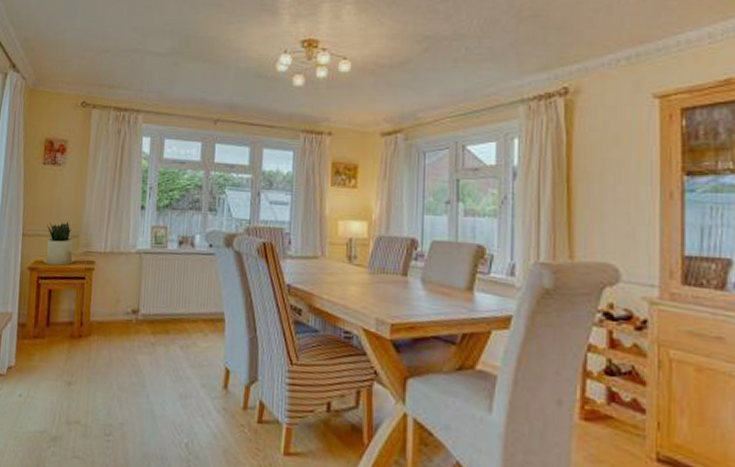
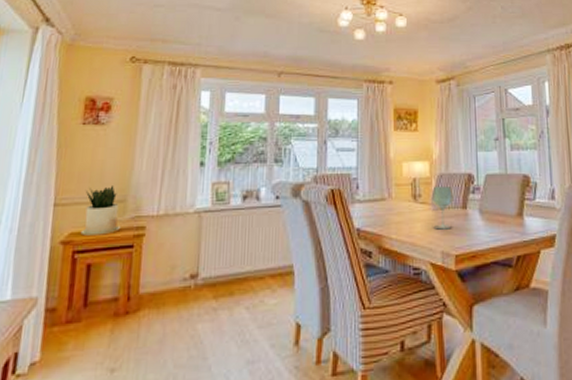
wine glass: none [368,248,393,296] -> present [431,185,454,230]

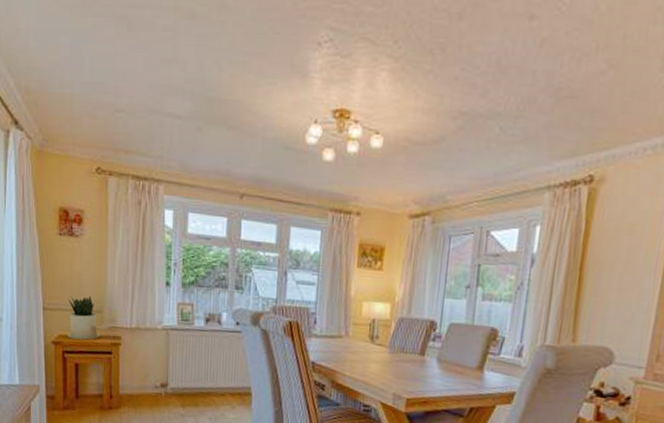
wine glass: present [431,185,454,230] -> none [387,329,413,374]

